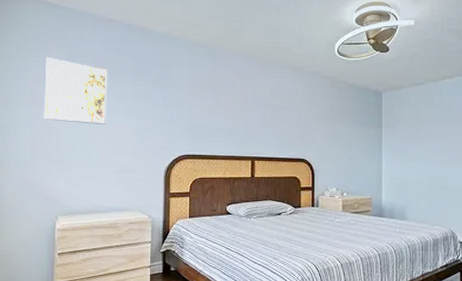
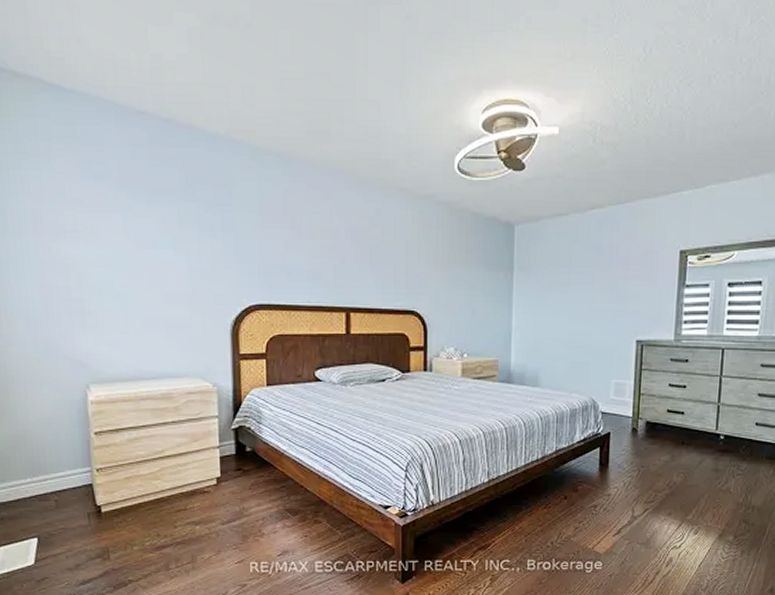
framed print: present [43,56,109,125] -> none [49,163,146,263]

